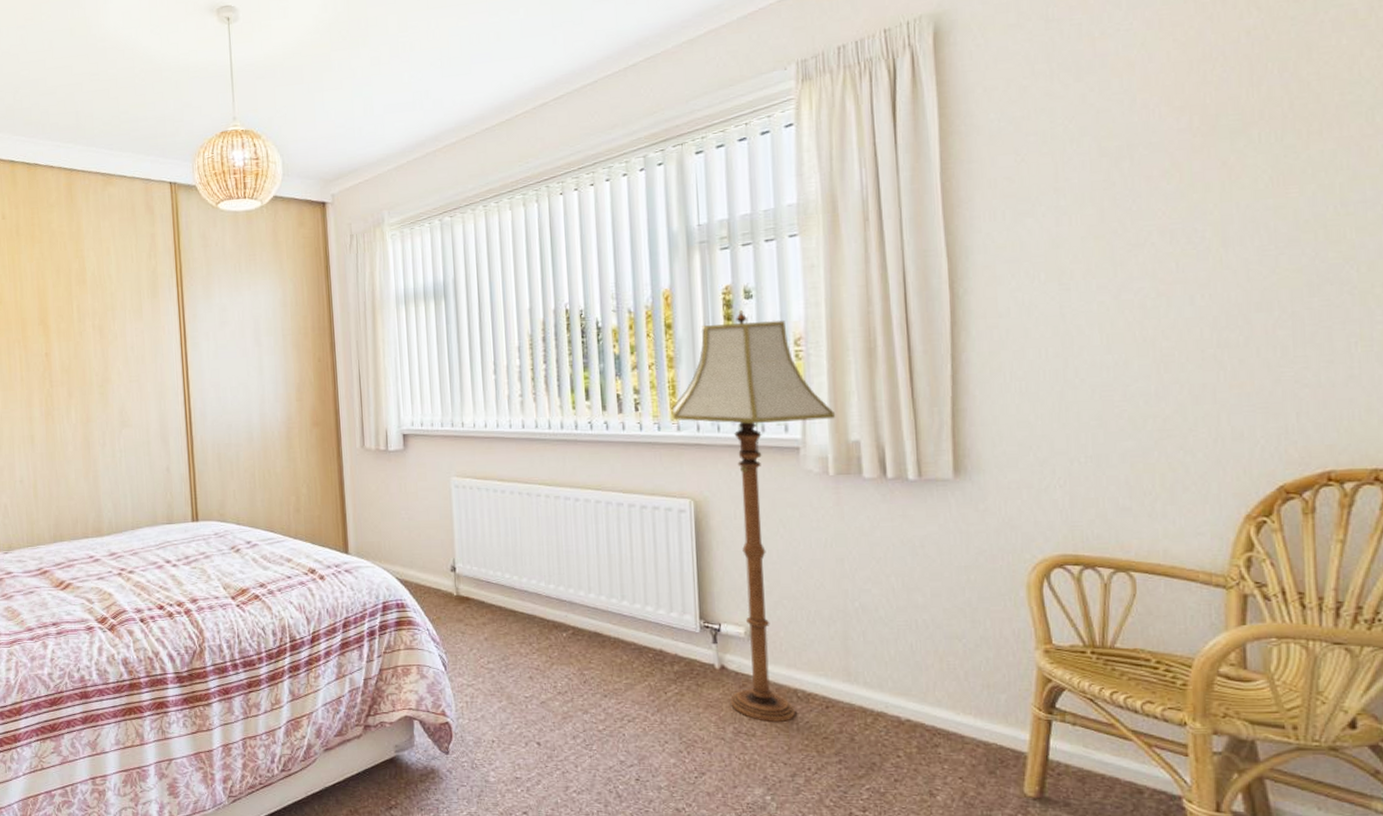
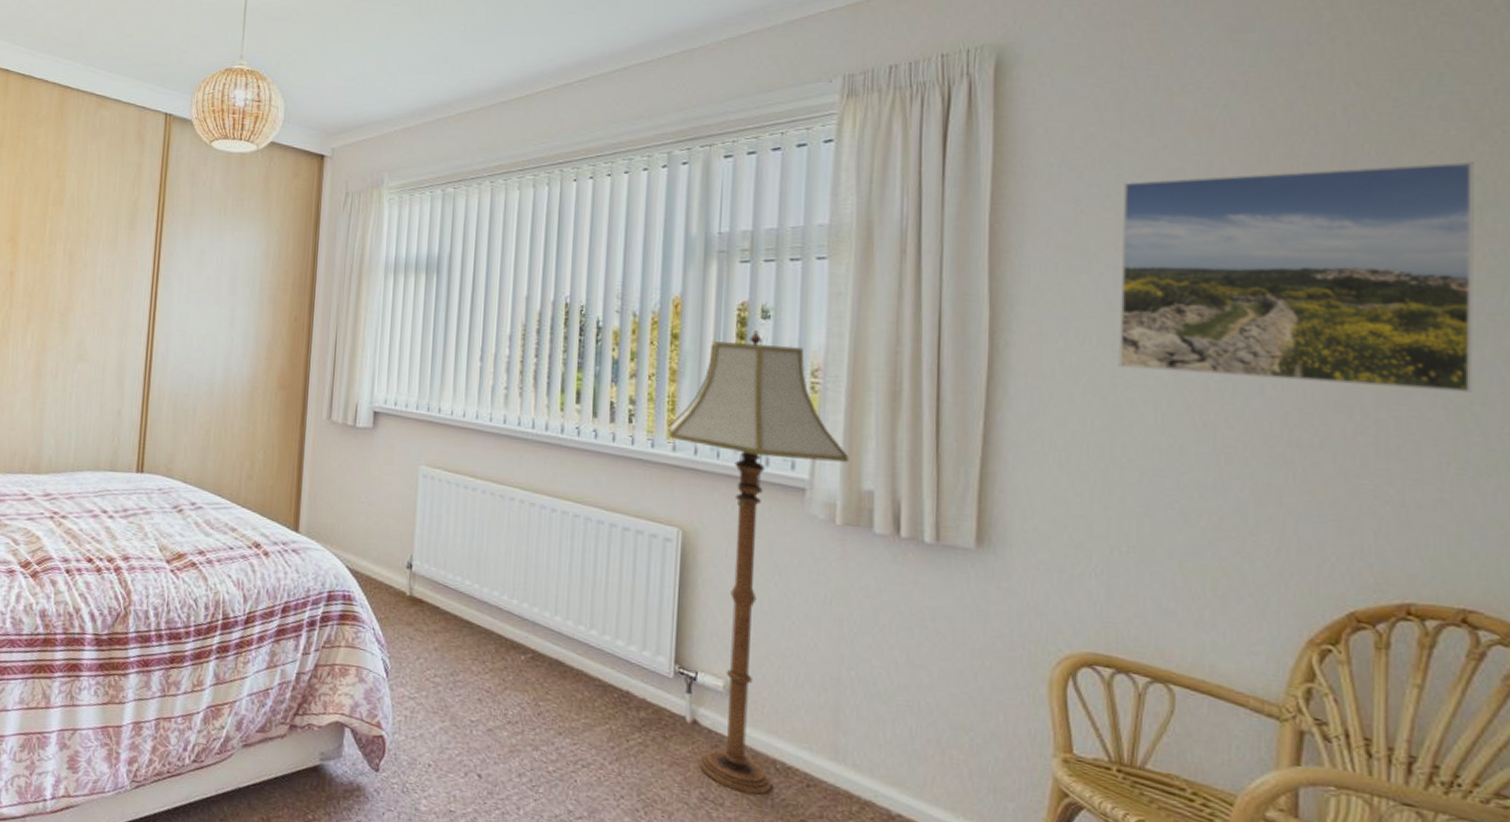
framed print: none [1058,66,1374,298] -> present [1118,161,1474,393]

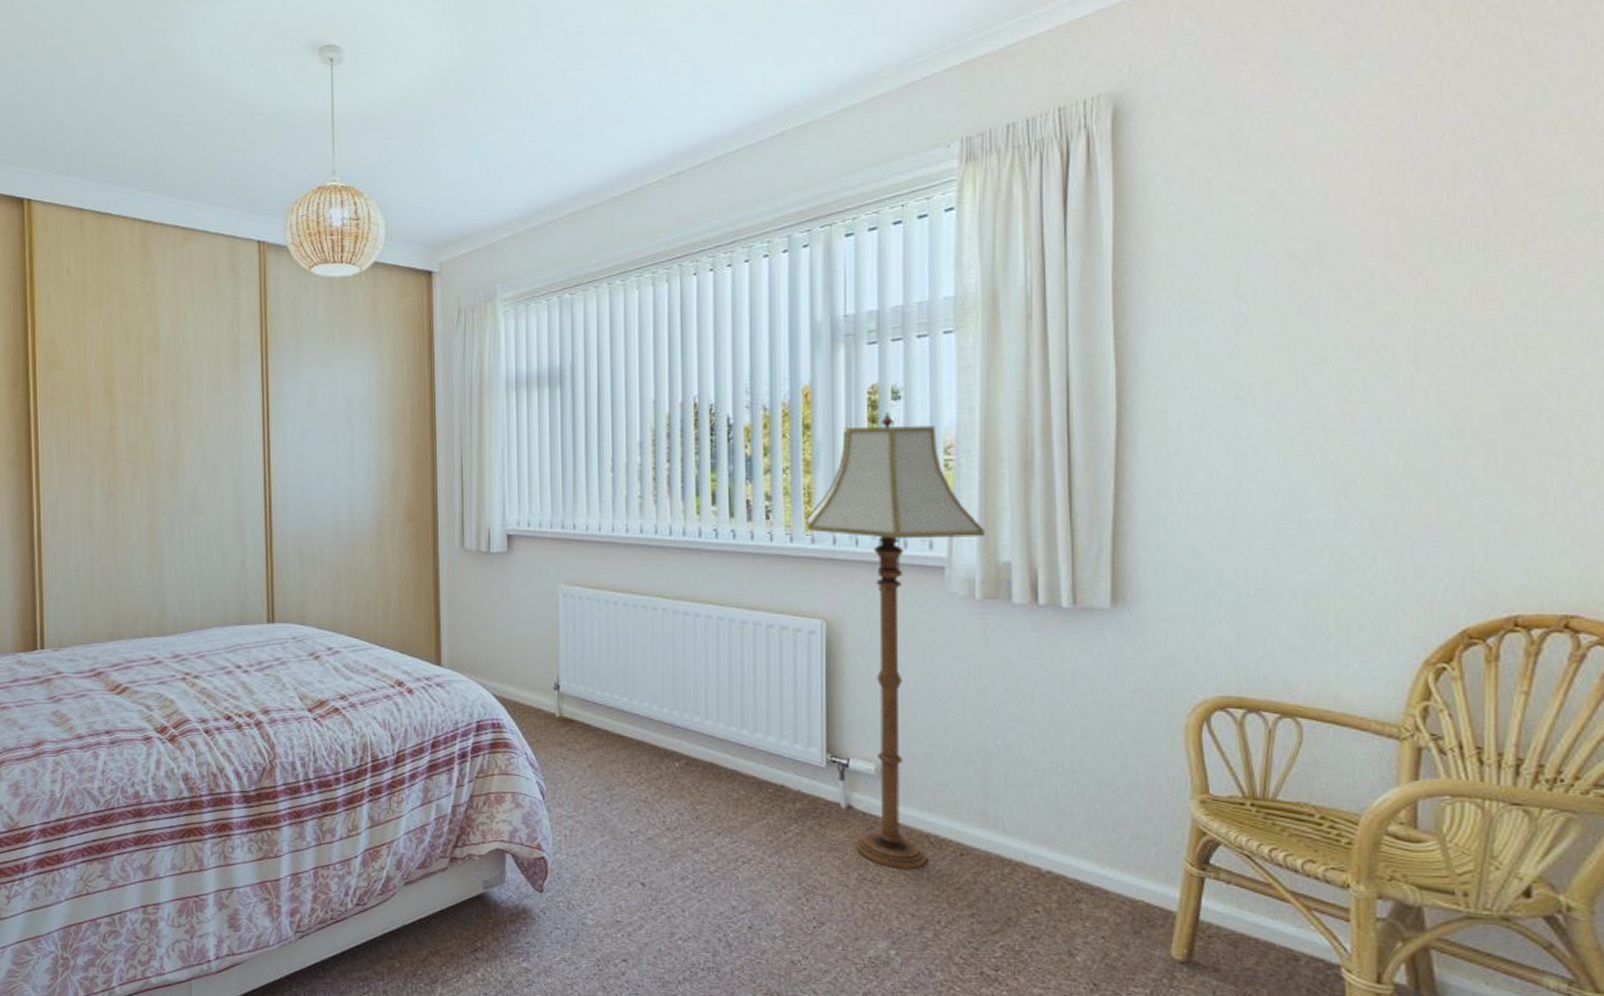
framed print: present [1118,161,1474,393] -> none [1241,174,1576,414]

